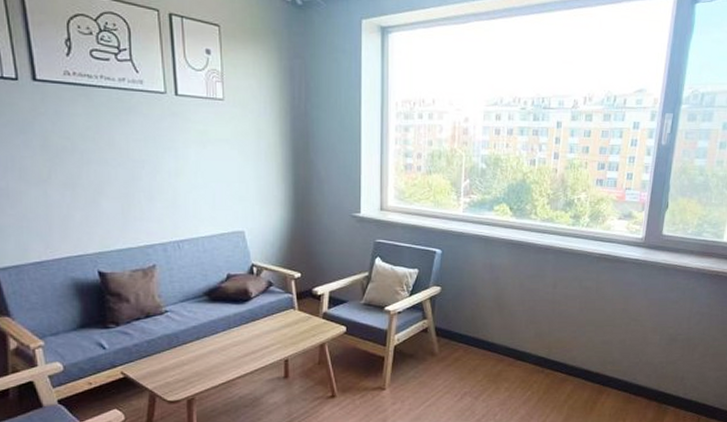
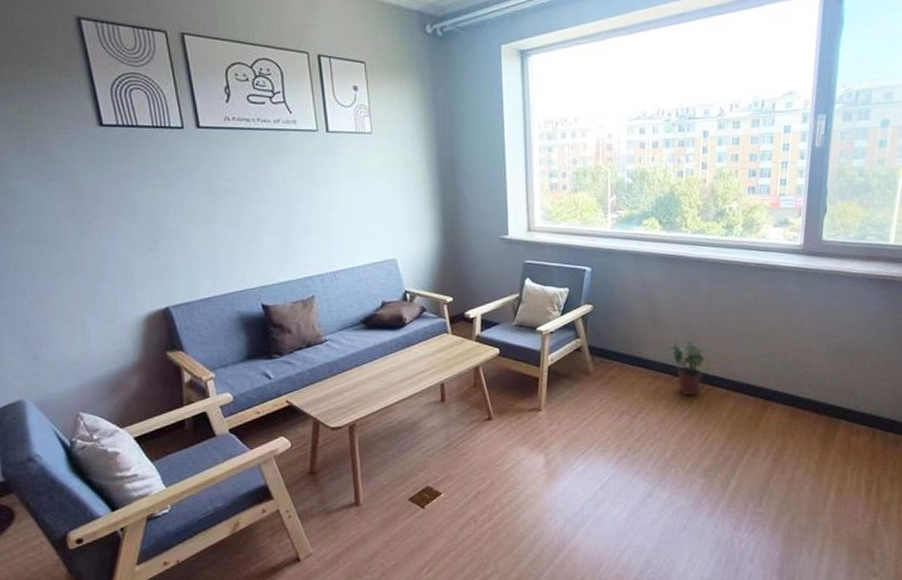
potted plant: none [513,326,547,380] -> present [668,340,705,396]

